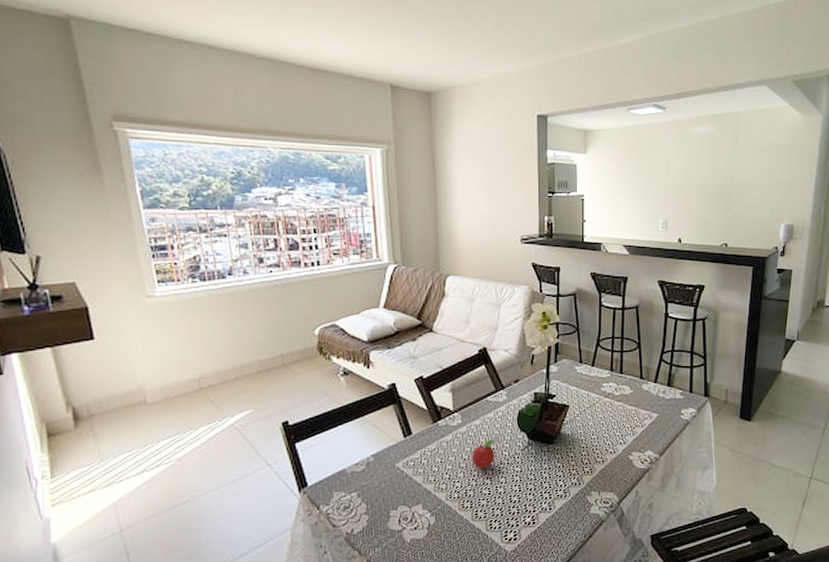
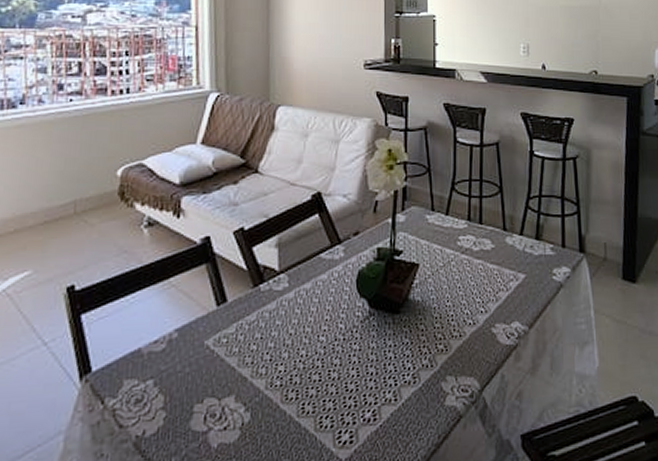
fruit: present [472,435,501,469] -> none [300,302,336,348]

